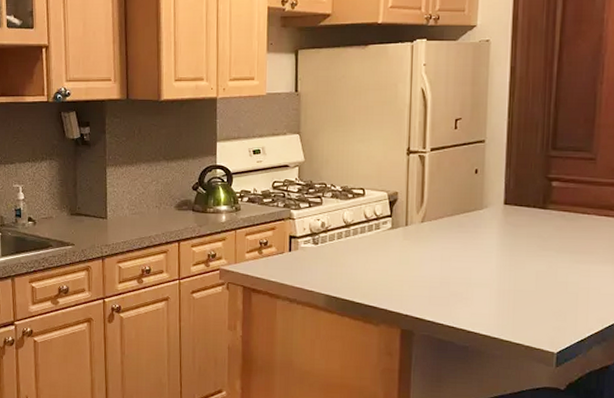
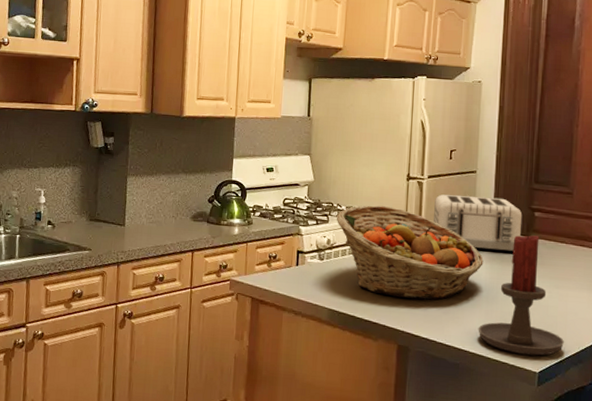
fruit basket: none [330,184,494,281] -> present [336,205,484,300]
toaster: none [438,167,538,226] -> present [434,194,523,251]
candle holder: none [489,207,586,336] -> present [478,235,564,356]

